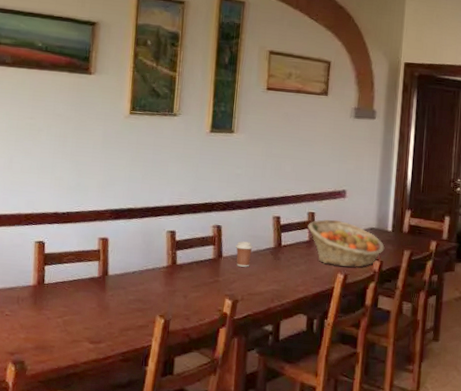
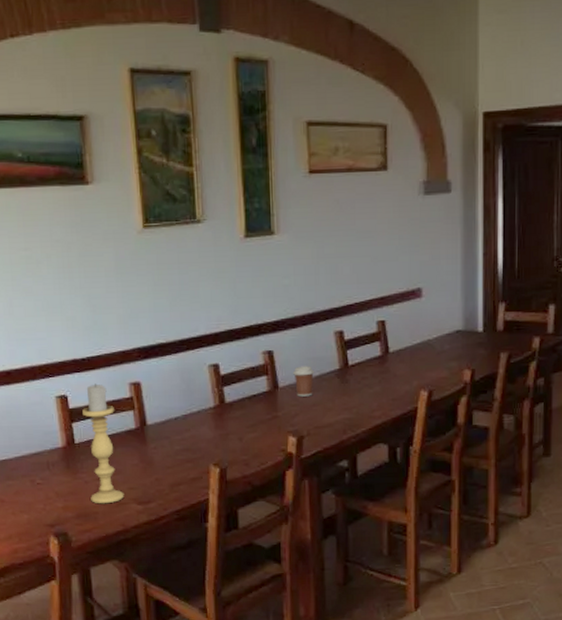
candle holder: none [50,235,83,340] -> present [82,383,124,504]
fruit basket: present [308,219,385,268] -> none [378,326,476,382]

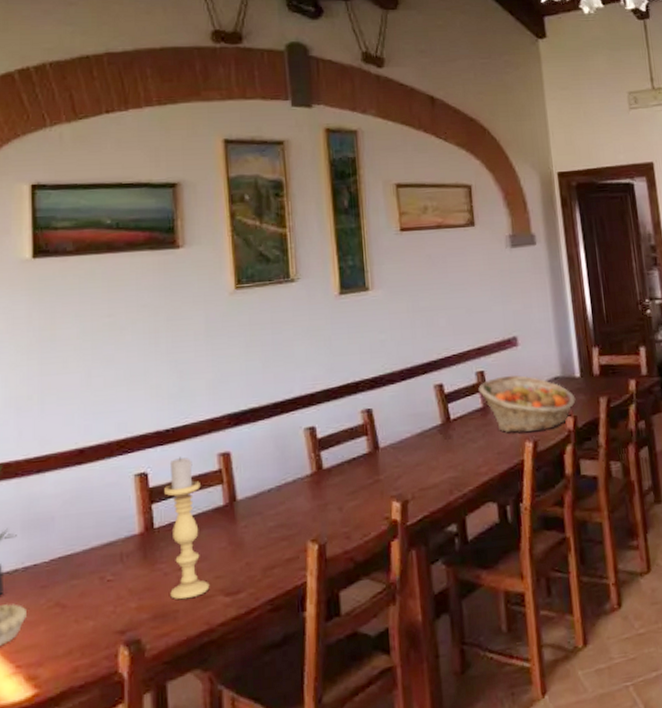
coffee cup: present [292,366,315,397] -> none [393,422,417,457]
fruit basket: none [378,326,476,382] -> present [478,375,576,434]

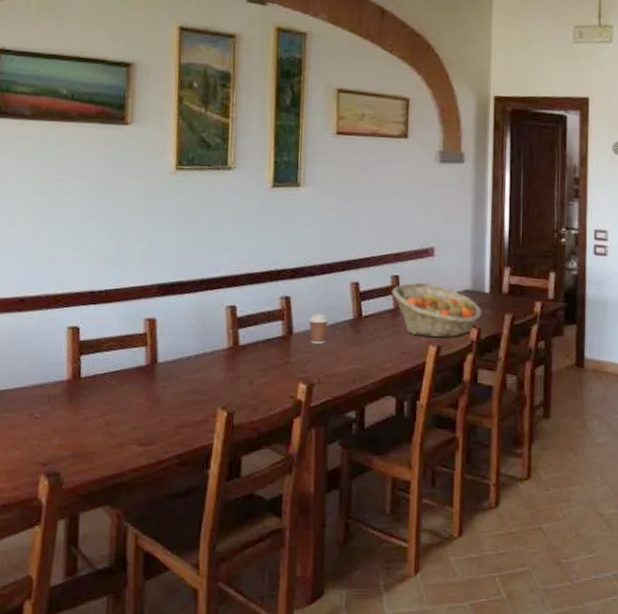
candle holder: present [164,457,210,600] -> none [90,317,126,444]
coffee cup: none [393,422,417,457] -> present [307,313,330,344]

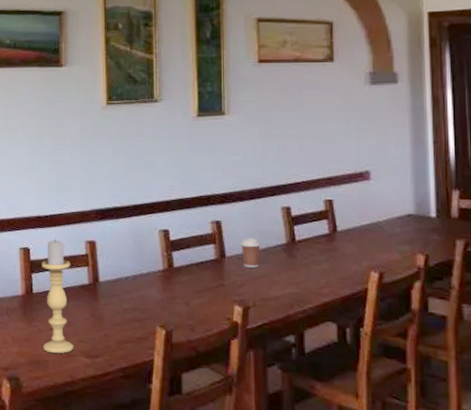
candle holder: none [90,317,126,444] -> present [42,239,74,354]
fruit basket: present [392,282,482,338] -> none [326,207,429,264]

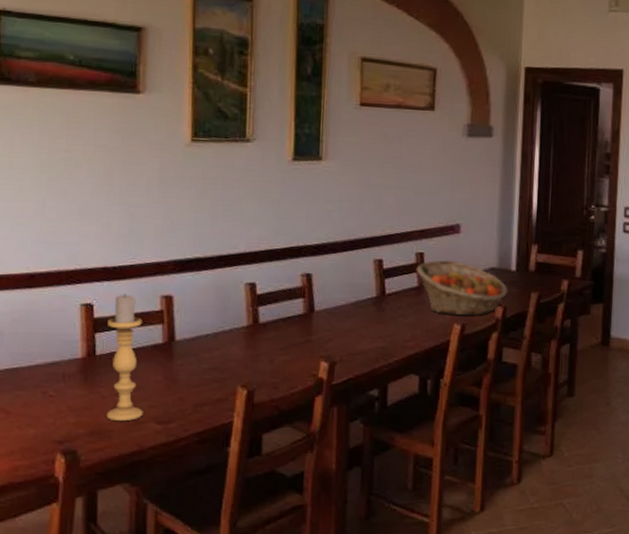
coffee cup: present [239,238,262,268] -> none [329,291,352,322]
fruit basket: none [326,207,429,264] -> present [416,260,508,316]

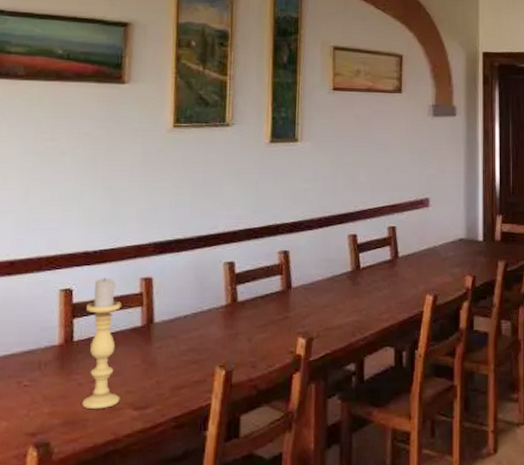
fruit basket: present [416,260,508,316] -> none [389,233,476,287]

